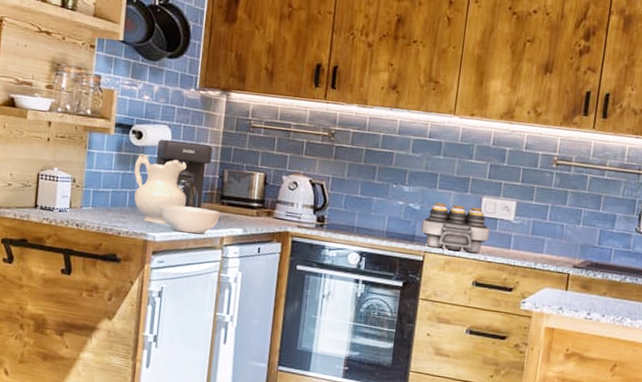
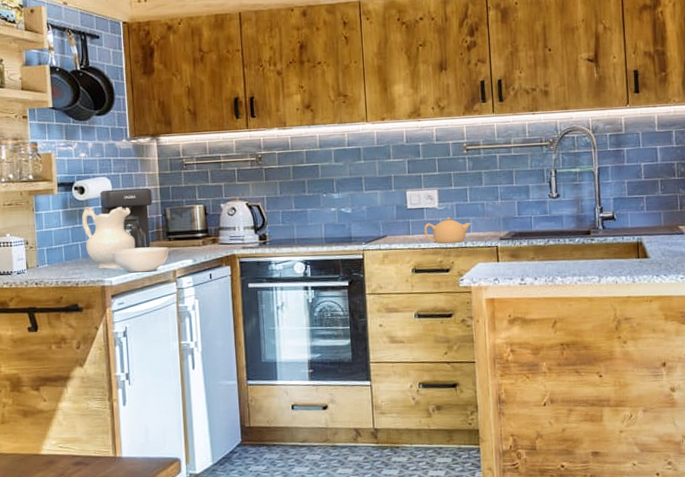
spice rack: present [421,202,490,253] -> none [356,201,419,245]
teapot: none [493,232,546,264] -> present [423,216,472,245]

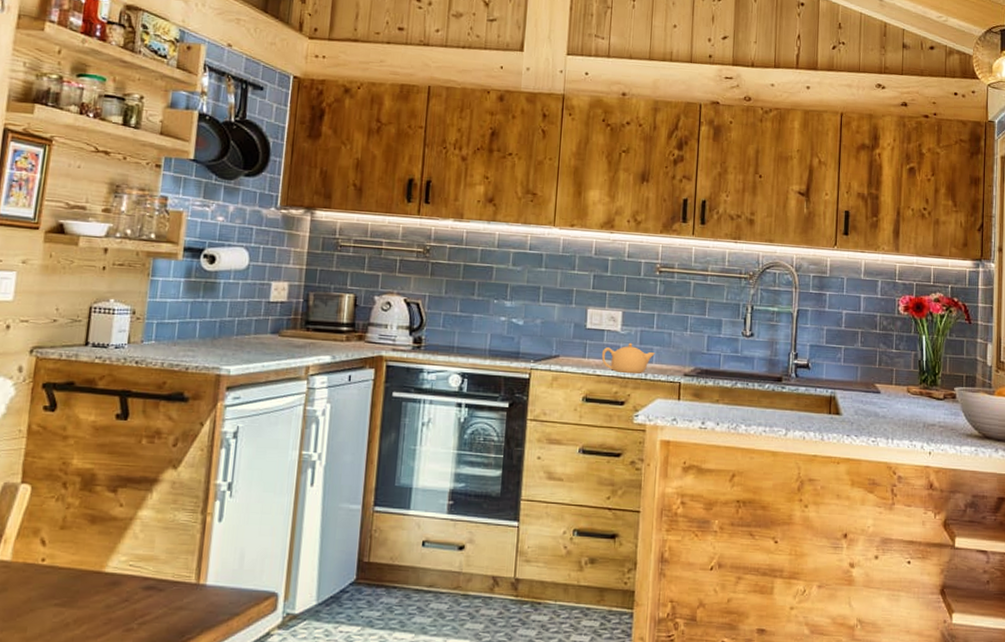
ceramic pitcher: present [82,206,136,269] -> none [205,279,267,356]
coffee maker: present [100,188,153,249] -> none [231,262,296,337]
bowl: present [111,246,169,273] -> none [235,333,306,365]

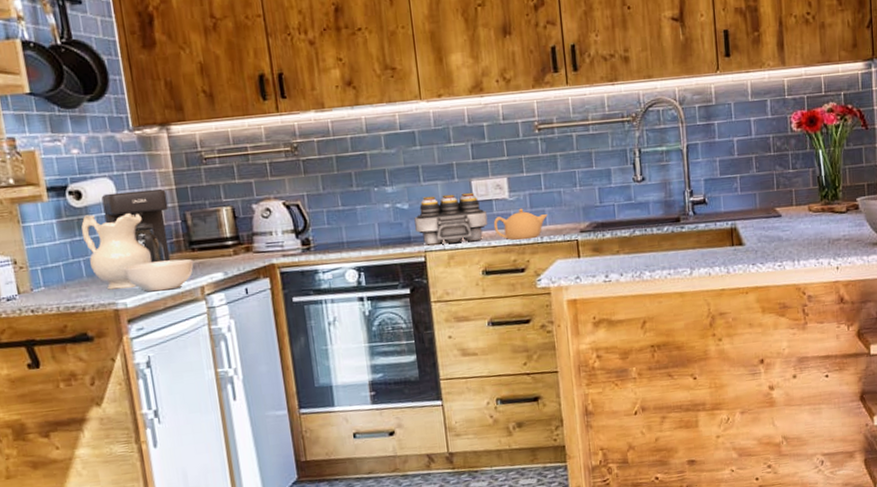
ceramic pitcher: none [205,279,267,356] -> present [81,213,153,290]
coffee maker: none [231,262,296,337] -> present [101,189,171,263]
bowl: none [235,333,306,365] -> present [123,258,194,292]
spice rack: none [526,316,597,368] -> present [414,192,488,246]

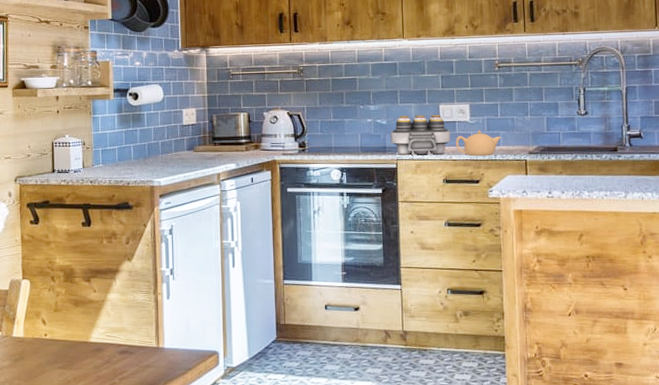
ceramic pitcher: present [81,213,153,290] -> none [135,112,184,170]
coffee maker: present [101,189,171,263] -> none [152,96,200,152]
bowl: present [123,258,194,292] -> none [161,151,214,175]

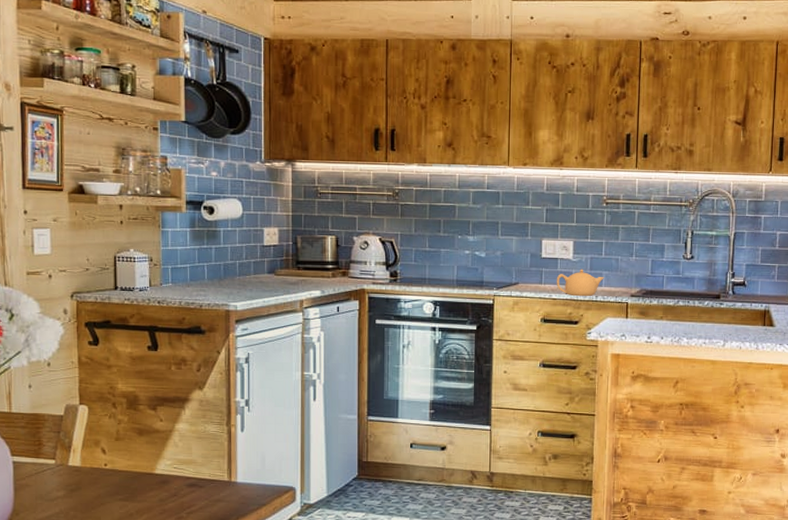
spice rack: present [390,114,451,155] -> none [488,249,552,293]

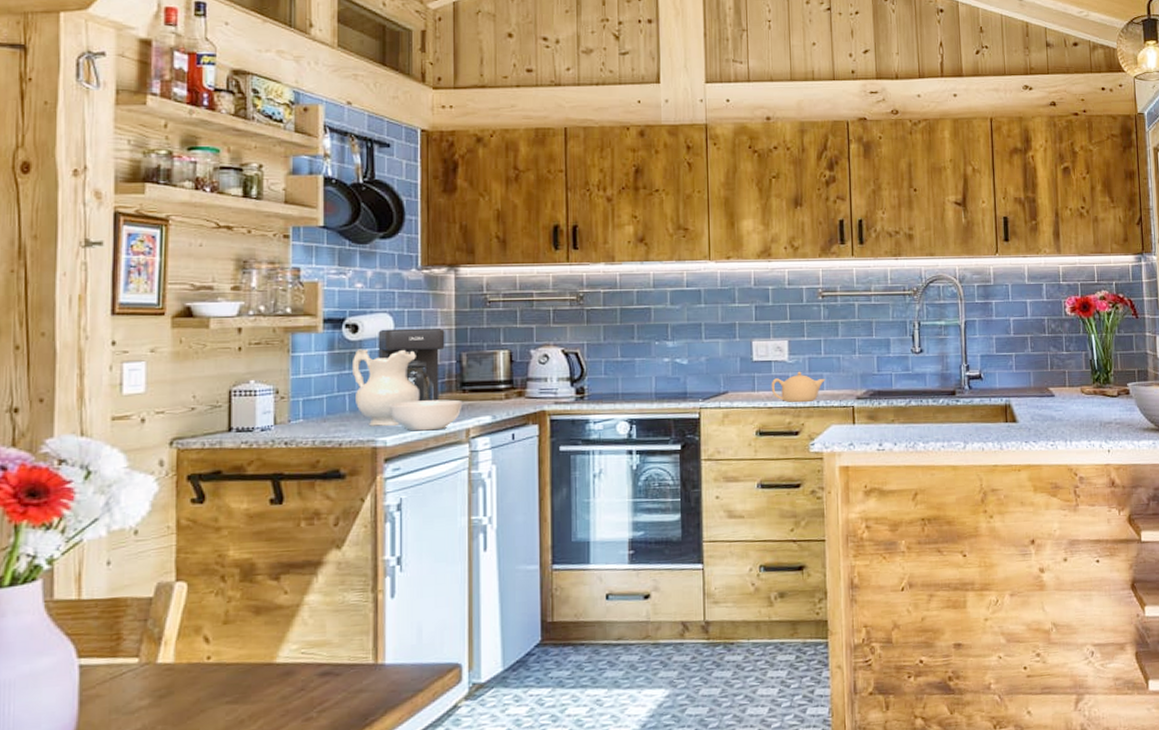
ceramic pitcher: none [210,228,264,293] -> present [353,349,421,426]
coffee maker: none [230,212,284,276] -> present [378,328,445,402]
bowl: none [238,274,297,300] -> present [388,399,463,431]

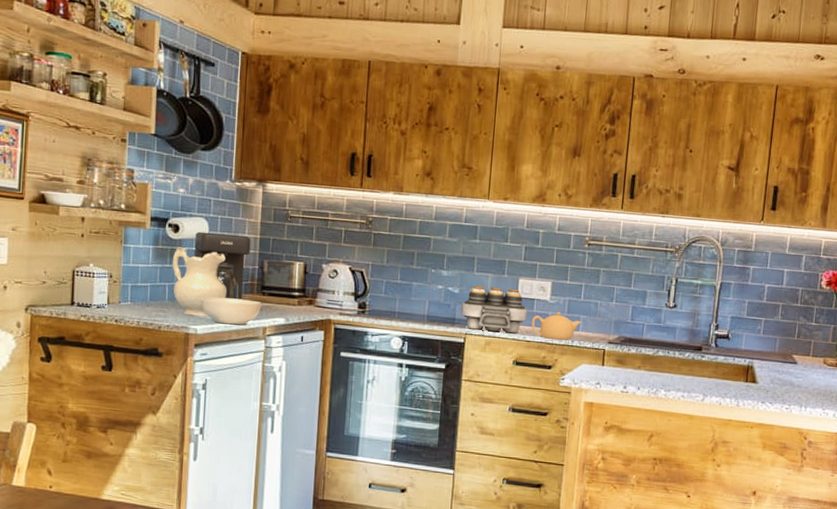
spice rack: none [692,352,766,402] -> present [461,285,528,334]

